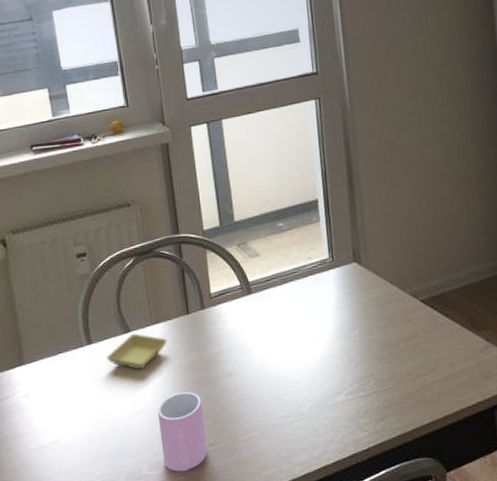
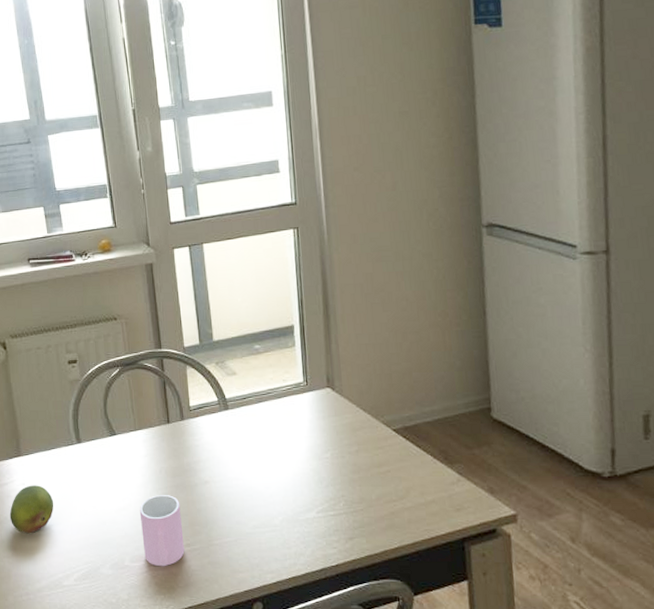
fruit: none [10,395,62,452] -> present [9,485,54,534]
saucer: present [107,333,168,370] -> none [94,437,150,471]

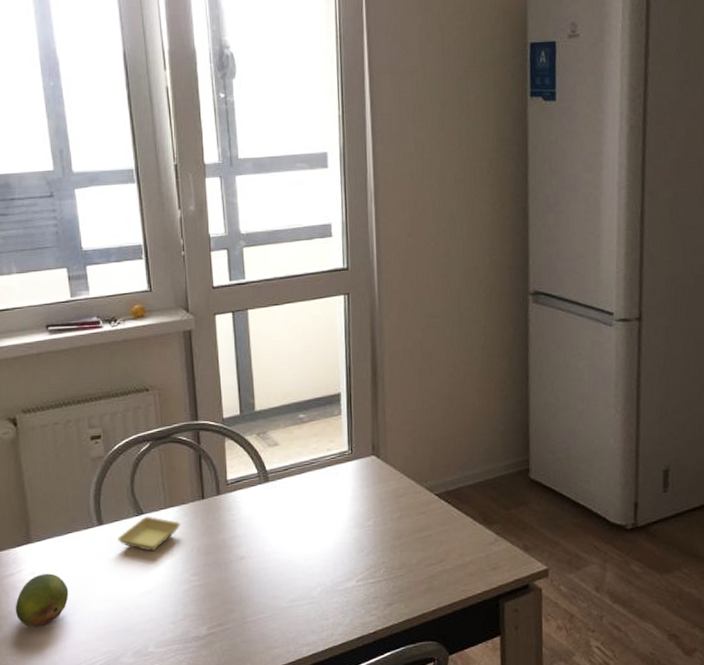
saucer: none [94,437,150,471] -> present [118,516,181,552]
cup: present [139,495,185,567] -> none [167,574,216,650]

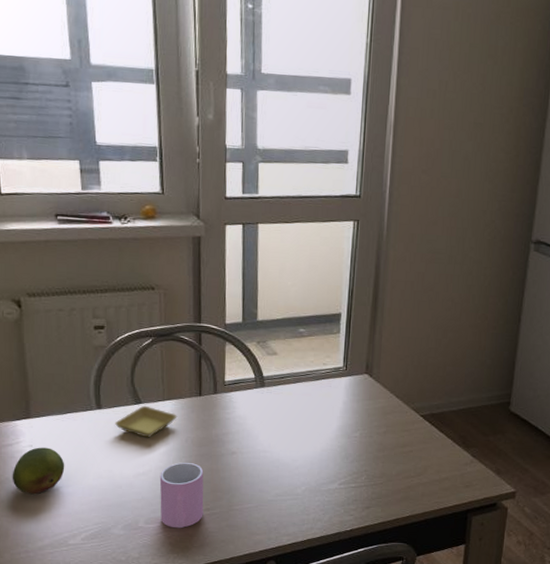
cup: none [167,574,216,650] -> present [159,463,204,529]

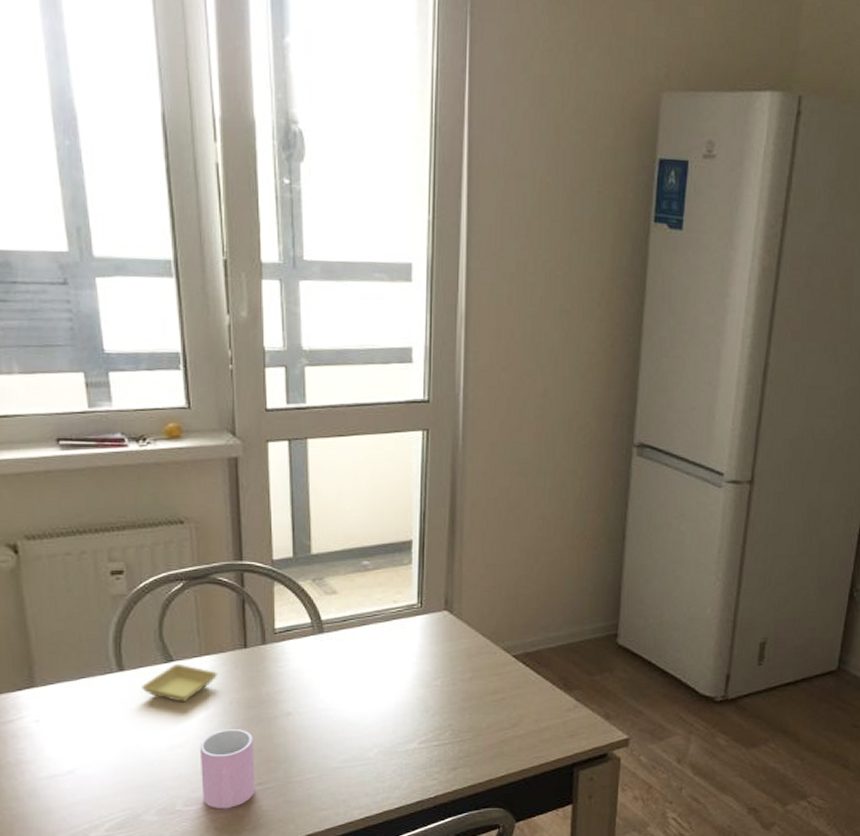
fruit: present [12,447,65,495] -> none [14,722,81,780]

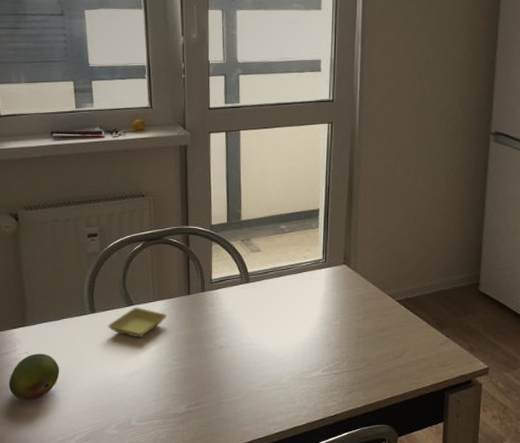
fruit: none [14,722,81,780] -> present [8,353,60,401]
cup: present [199,729,255,809] -> none [151,360,194,425]

